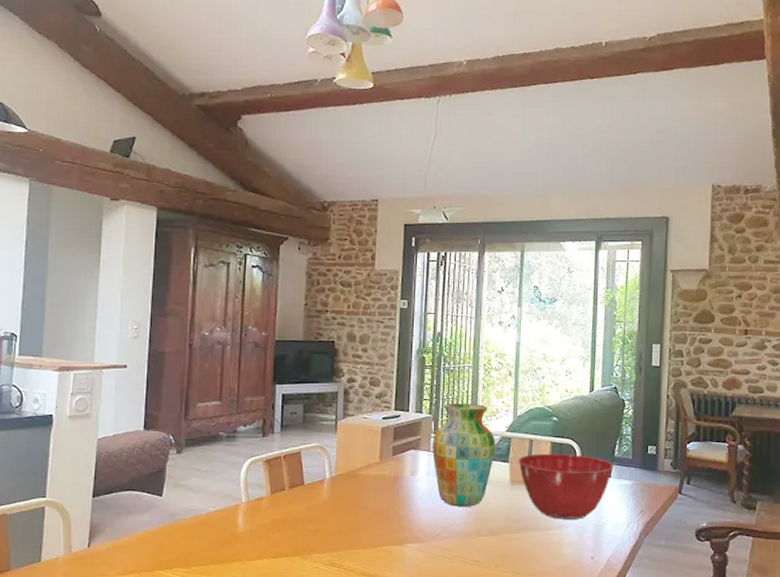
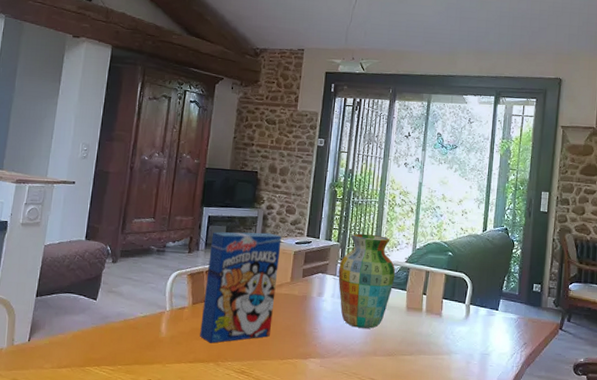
cereal box: none [282,409,366,535] -> present [200,231,282,343]
mixing bowl: present [518,453,614,519] -> none [414,284,502,347]

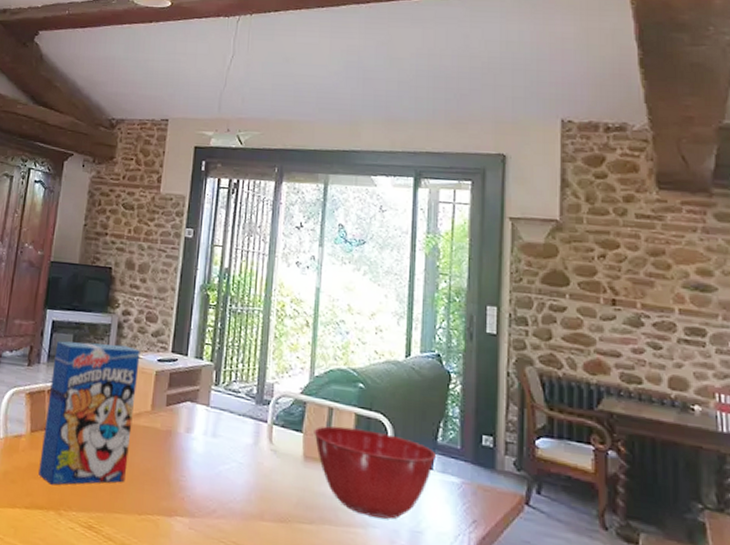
vase: present [338,233,396,329] -> none [212,351,288,482]
mixing bowl: none [414,284,502,347] -> present [314,426,437,519]

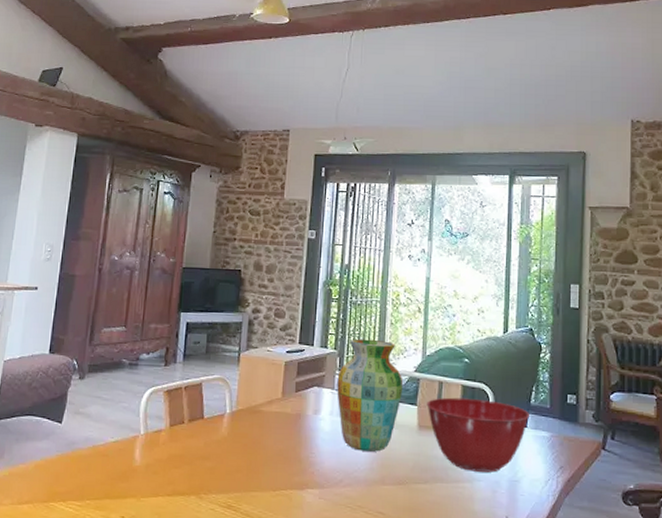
cereal box: present [38,340,140,485] -> none [179,340,270,472]
vase: none [212,351,288,482] -> present [337,338,403,452]

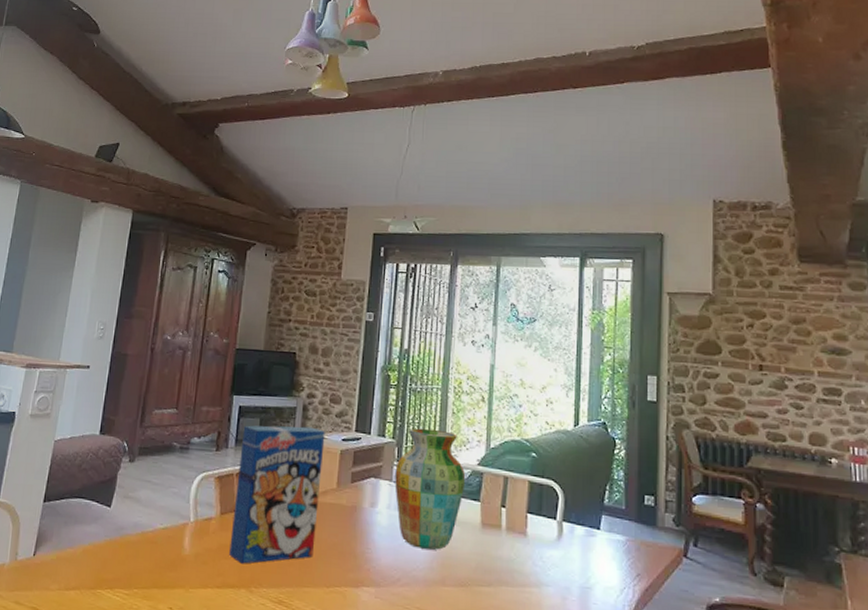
cereal box: none [179,340,270,472] -> present [229,425,325,564]
mixing bowl: present [426,397,530,473] -> none [490,493,604,578]

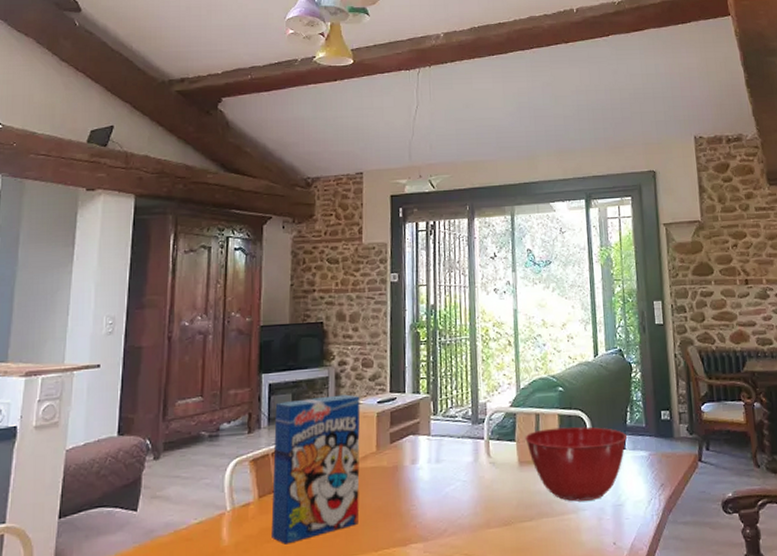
vase: present [395,428,466,550] -> none [432,378,501,496]
mixing bowl: none [490,493,604,578] -> present [525,426,628,502]

